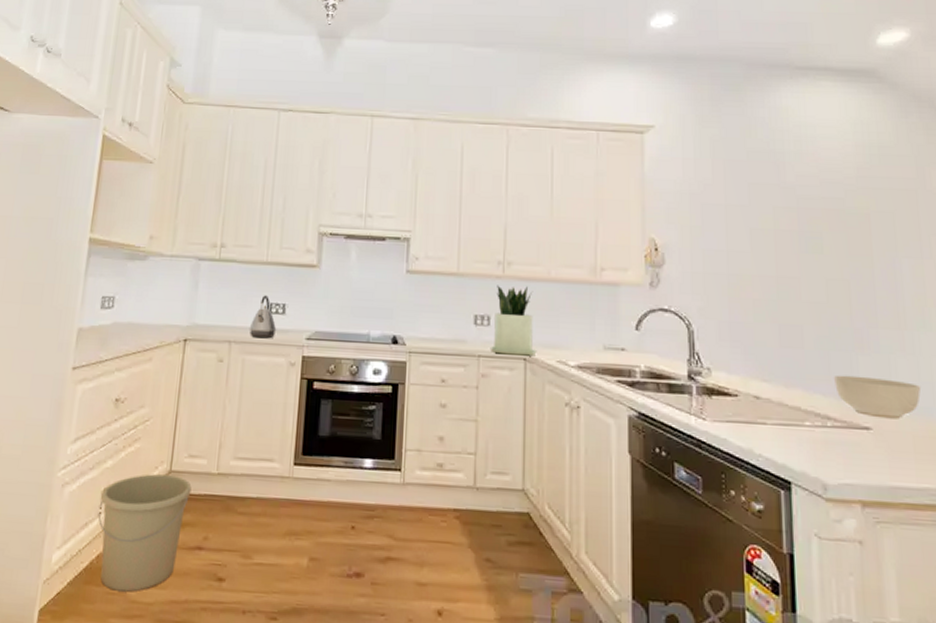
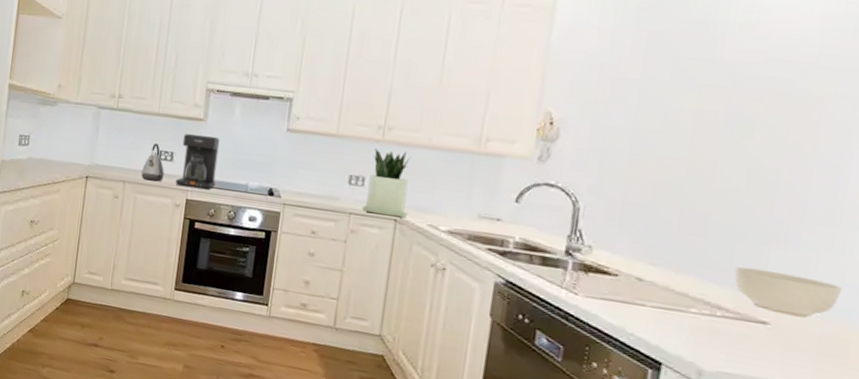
bucket: present [98,474,192,592] -> none [18,283,90,371]
coffee maker: none [289,283,336,342] -> present [175,134,220,189]

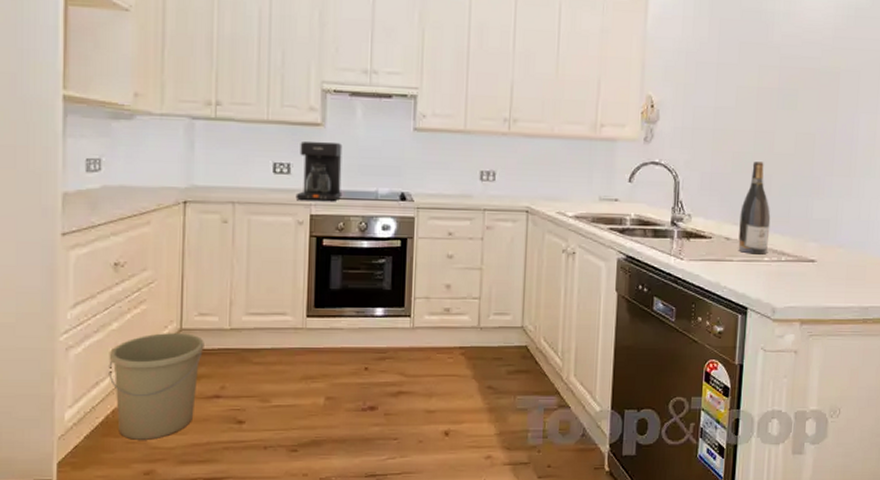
bucket: none [18,283,90,371] -> present [108,333,204,440]
kettle: present [141,143,165,182] -> none [253,155,282,199]
planter: present [361,148,412,218] -> none [494,141,539,208]
wine bottle: none [653,195,705,305] -> present [738,161,771,255]
bowl: present [734,266,843,318] -> none [791,217,860,252]

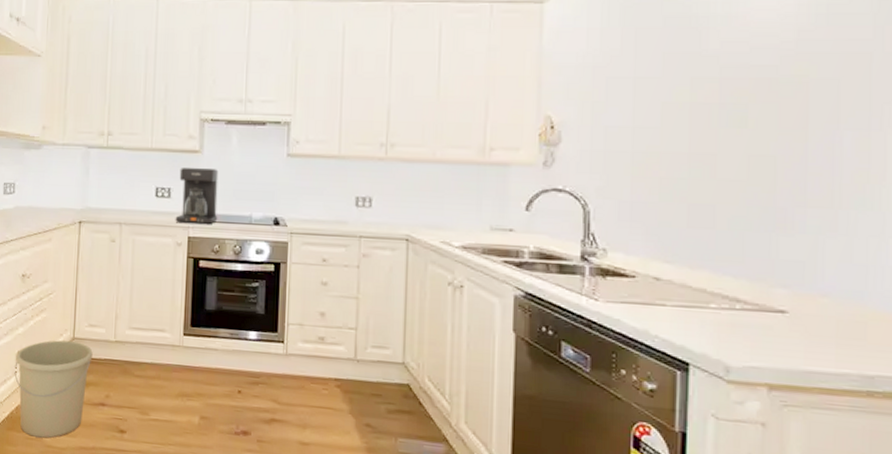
wine bottle: present [738,161,771,255] -> none [672,189,717,300]

